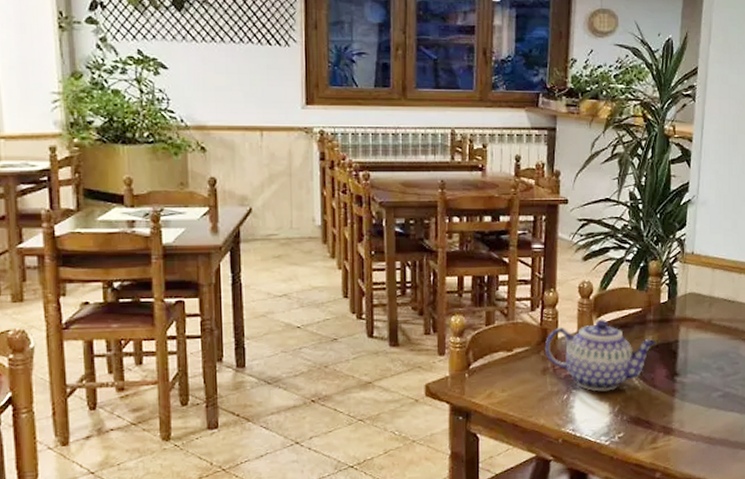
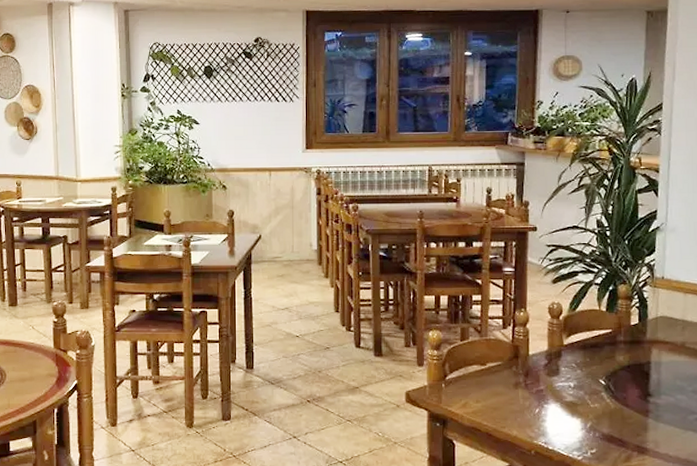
teapot: present [545,319,657,392] -> none [517,338,629,408]

